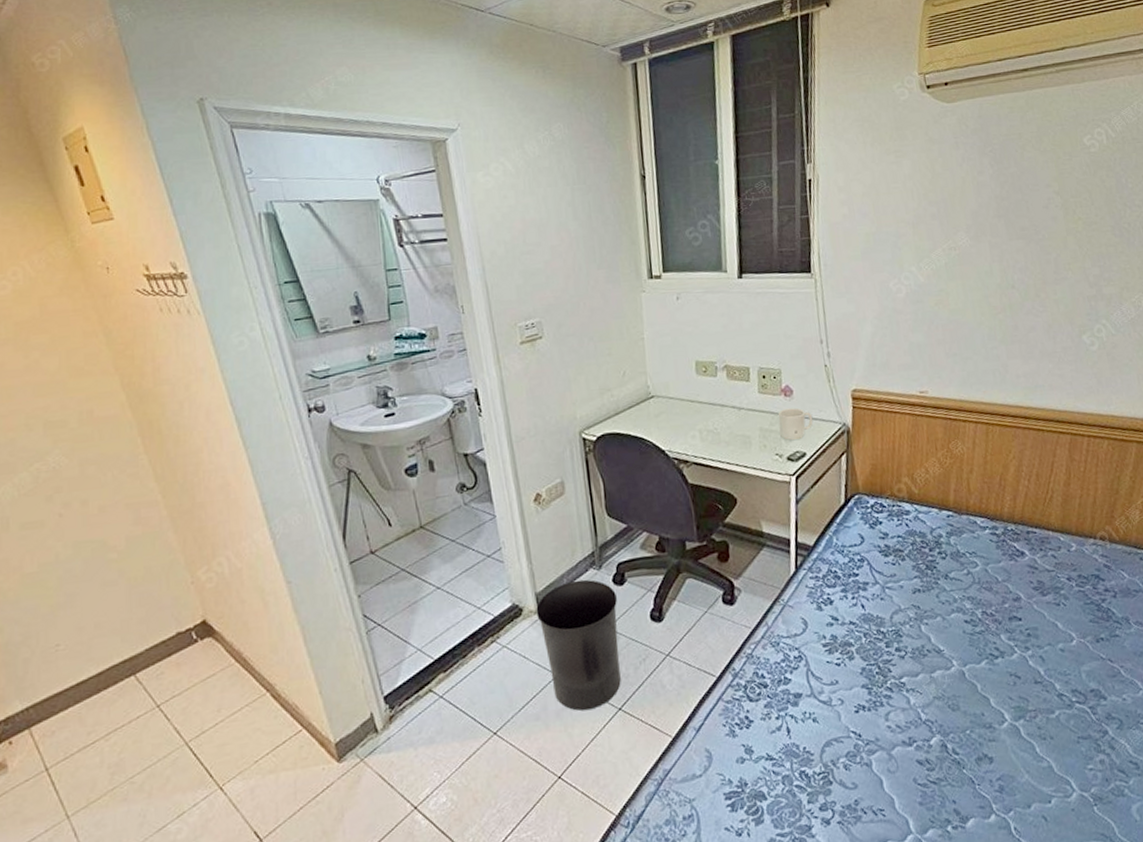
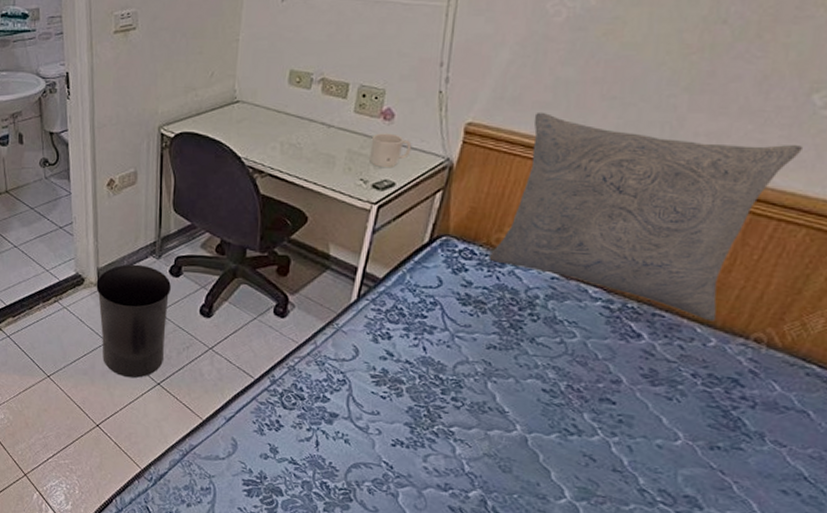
pillow: none [895,372,1088,530] -> present [489,112,803,322]

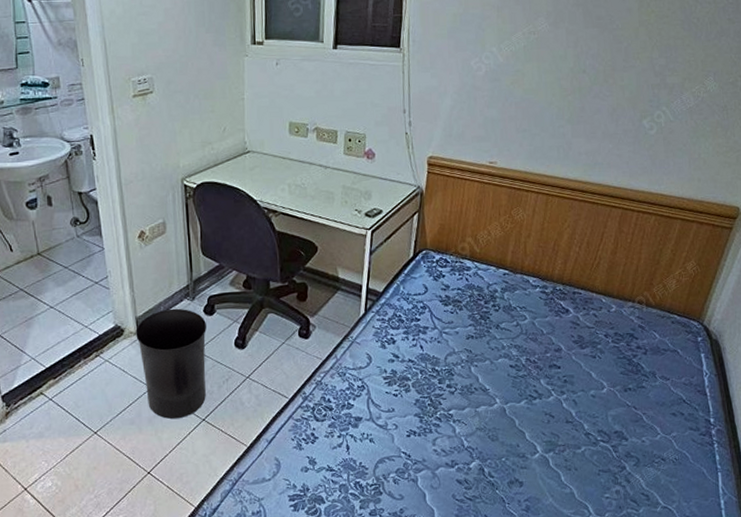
mug: present [369,133,412,169] -> none [360,169,391,199]
pillow: present [489,112,803,322] -> none [458,144,643,293]

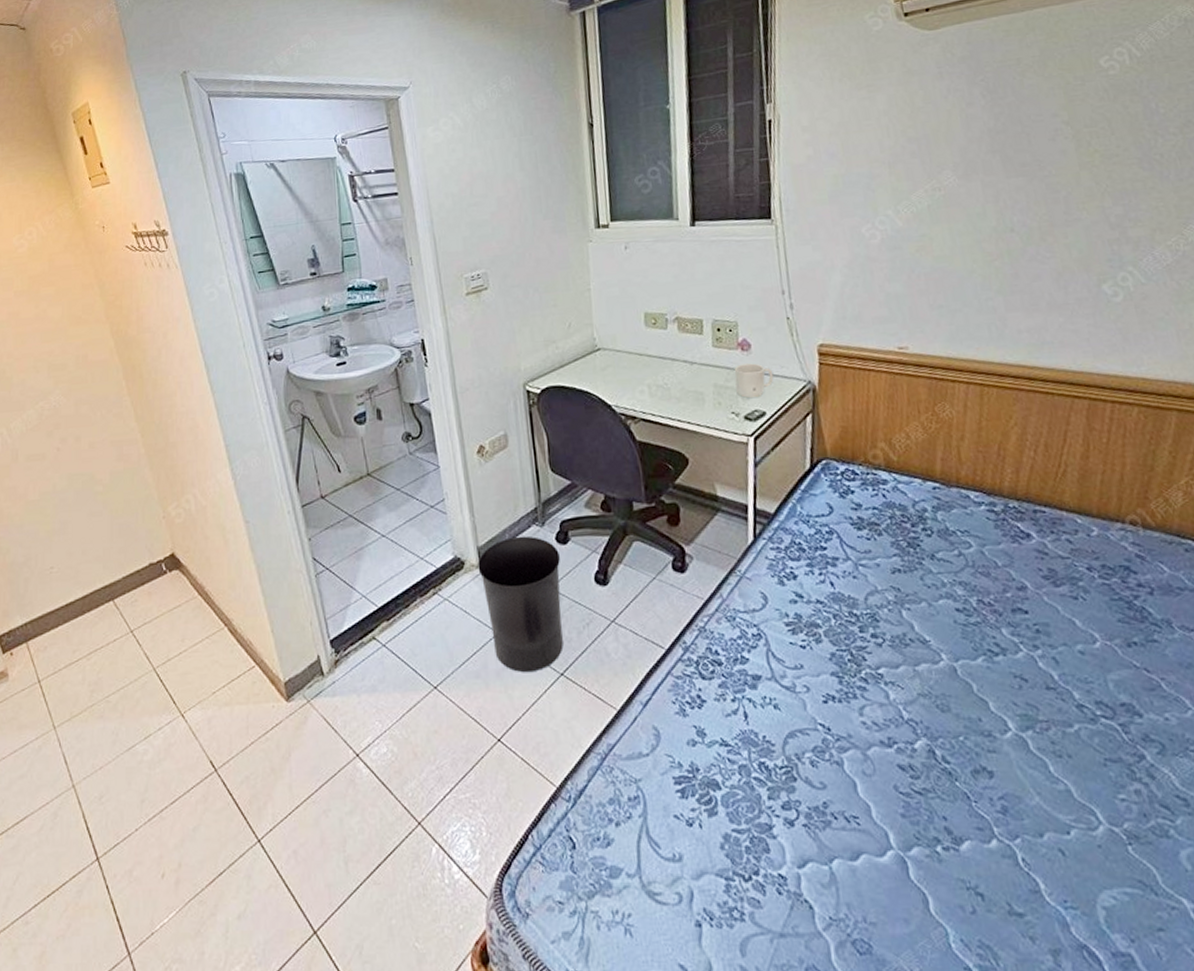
mug: none [360,169,391,199] -> present [734,363,774,399]

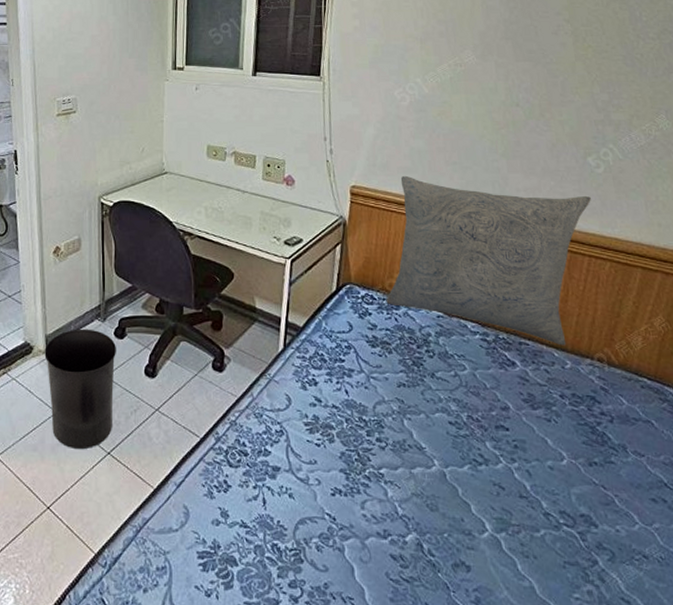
mug: present [734,363,774,399] -> none [279,196,312,227]
pillow: none [870,326,1110,511] -> present [386,175,591,346]

